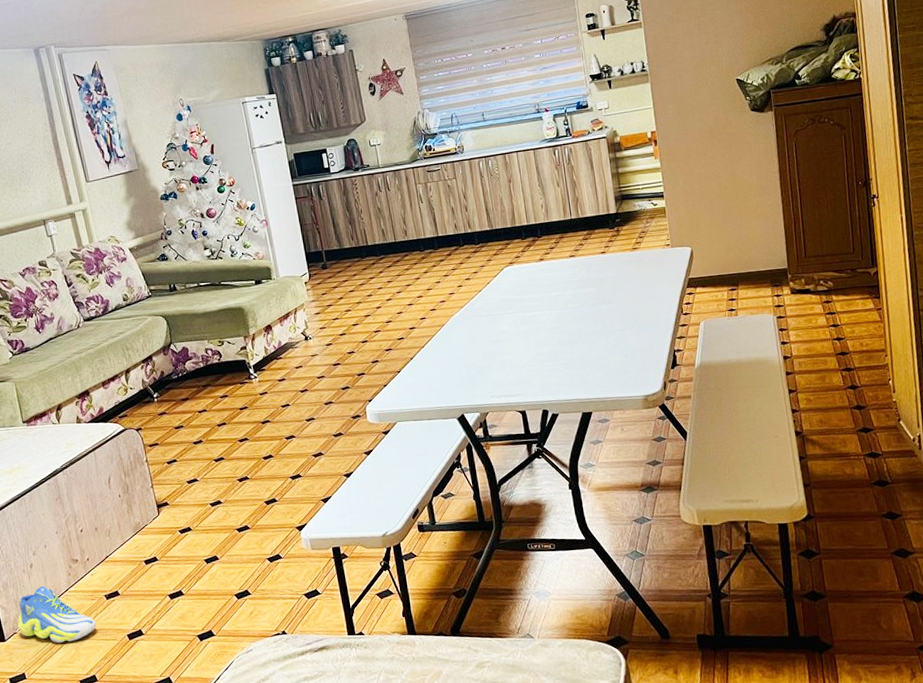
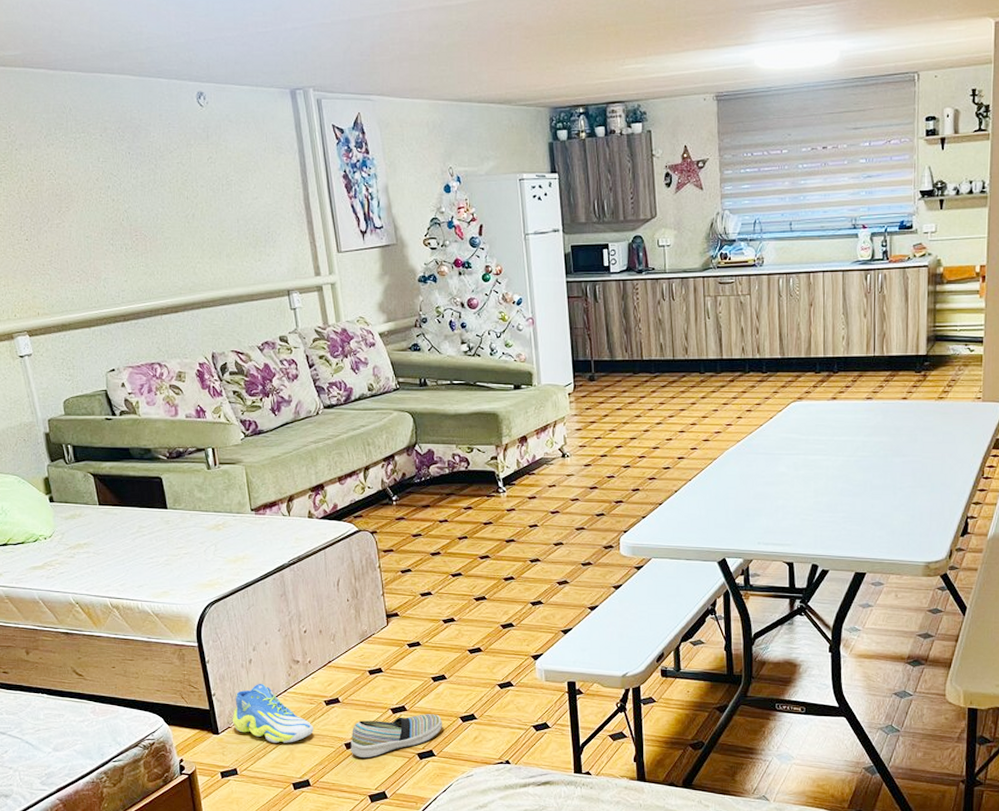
shoe: none [133,594,219,647] -> present [351,714,442,758]

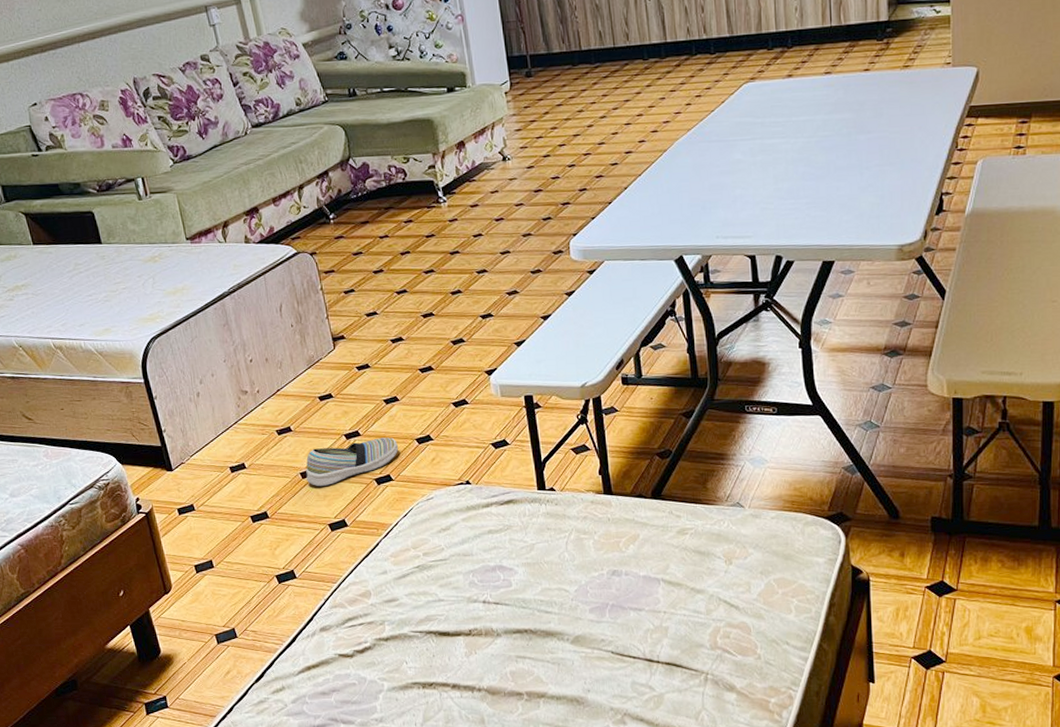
sneaker: present [232,683,314,743] -> none [184,416,268,476]

